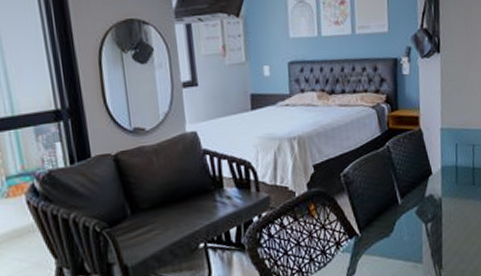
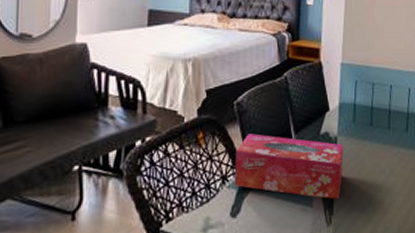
tissue box: none [346,201,449,255] -> present [234,133,344,199]

